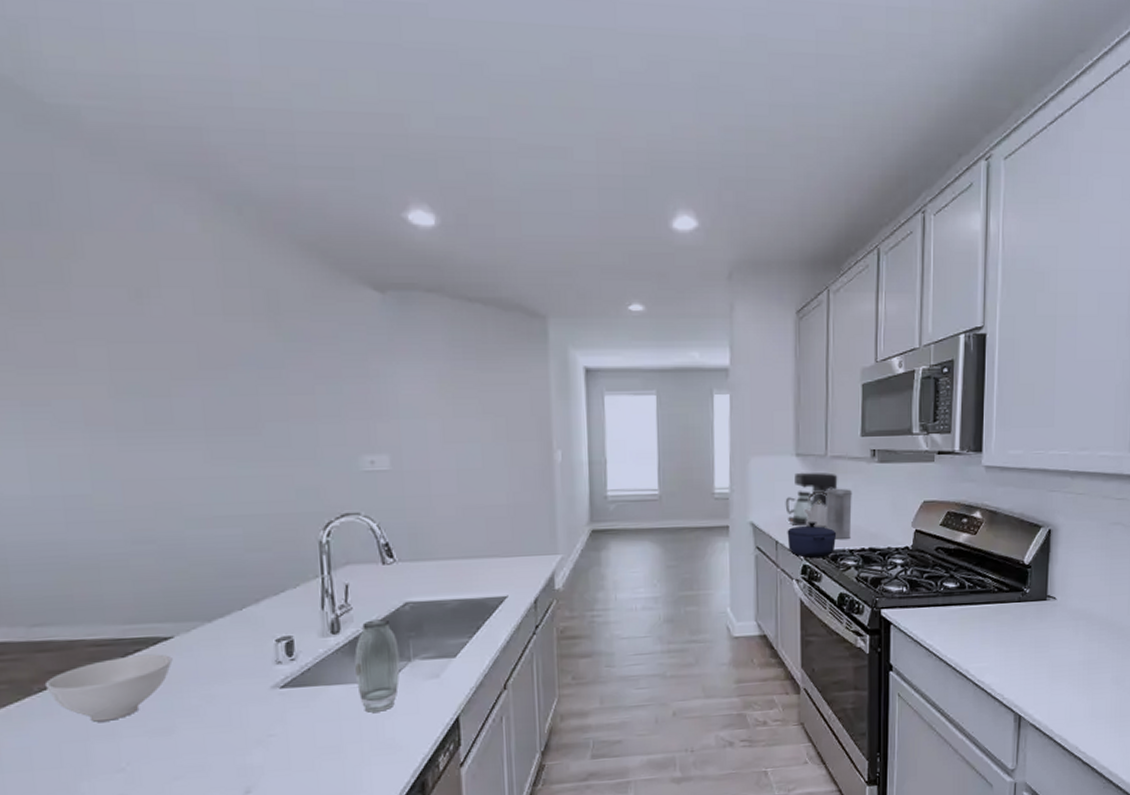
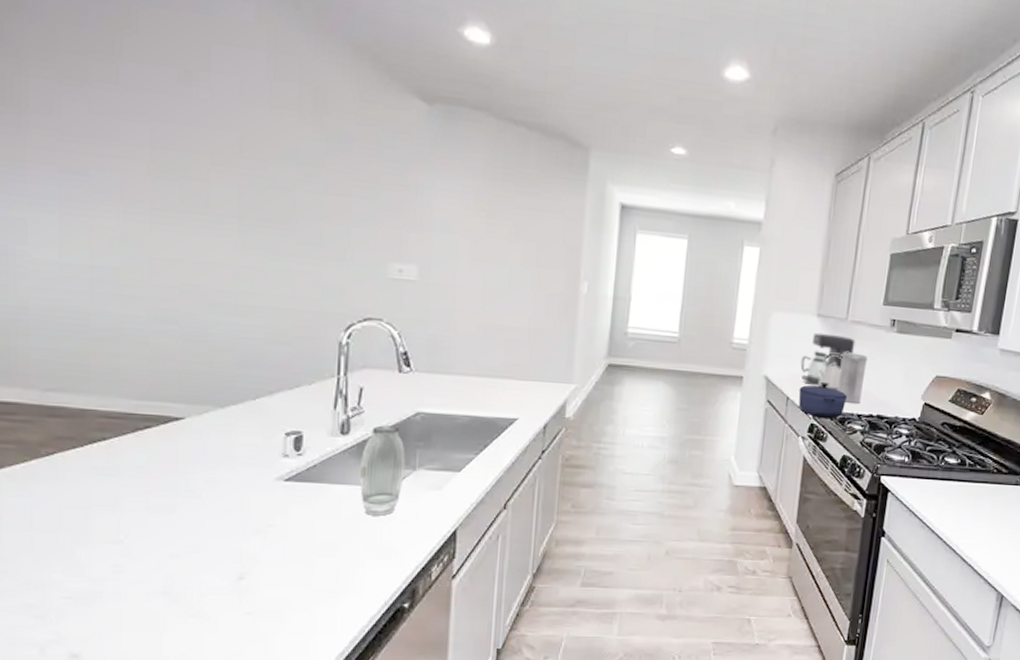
bowl: present [44,654,173,722] -> none [52,431,181,493]

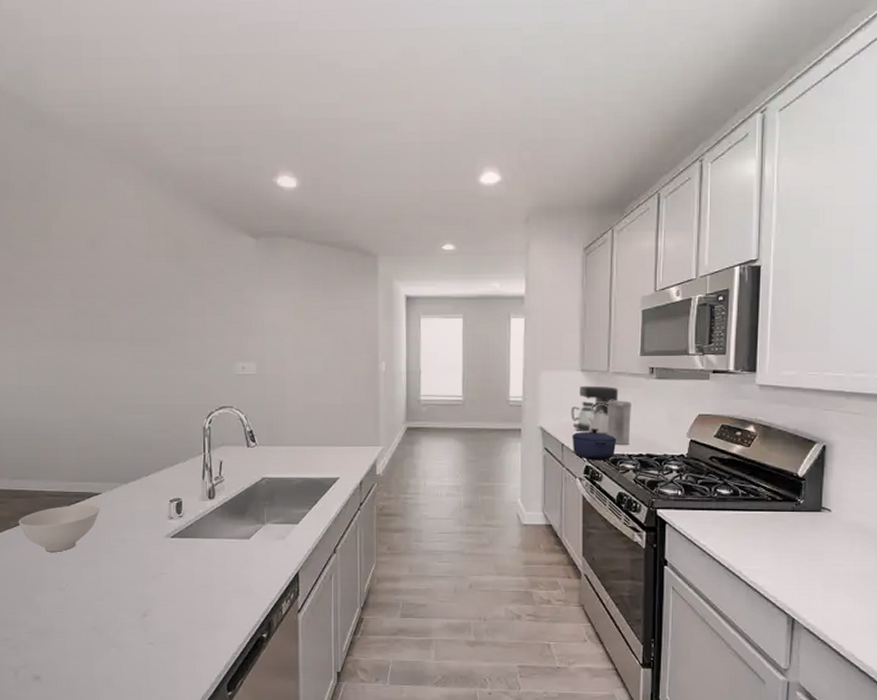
bowl: none [52,431,181,493] -> present [18,505,100,552]
vase: present [360,425,406,516] -> none [224,490,257,562]

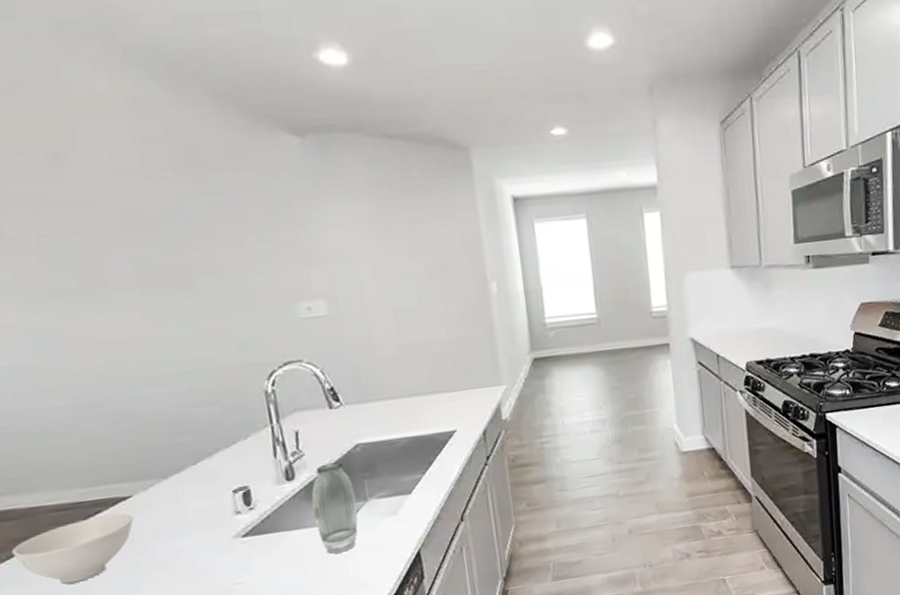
vase: none [224,490,257,562] -> present [311,462,358,554]
coffee maker: present [571,385,619,432] -> none [723,282,775,339]
cooking pot: present [572,427,617,461] -> none [727,331,777,369]
kettle: present [587,401,610,435] -> none [742,300,767,339]
canister: present [607,400,631,446] -> none [763,296,791,349]

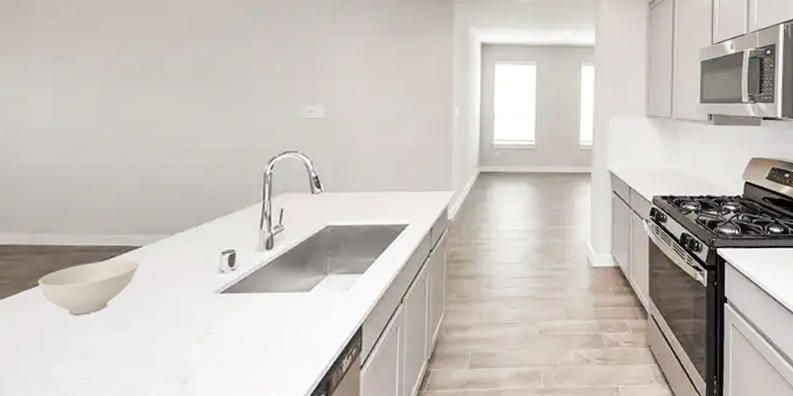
vase: present [311,462,358,554] -> none [282,239,319,318]

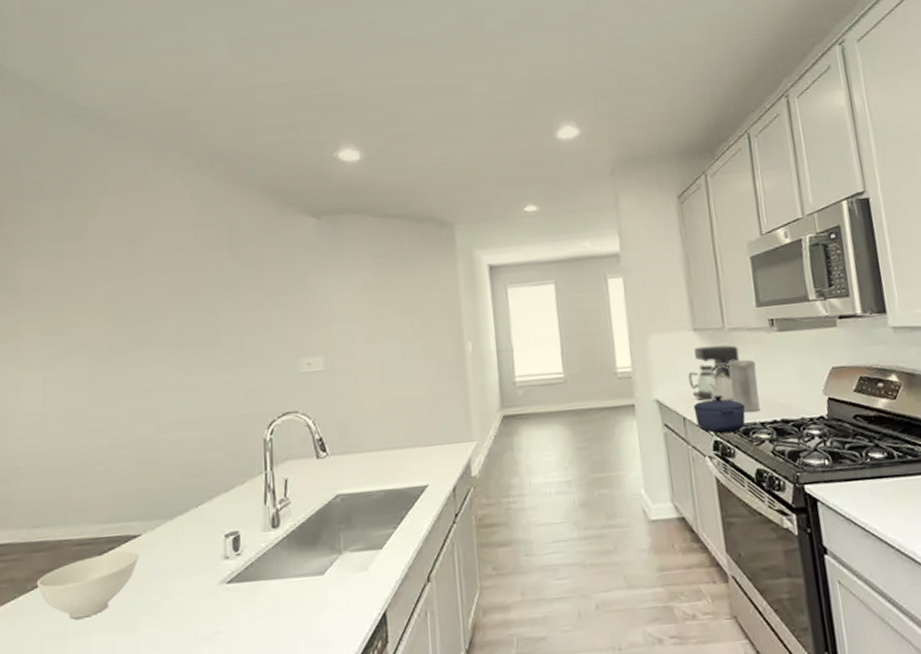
coffee maker: none [637,130,681,176] -> present [688,345,740,402]
cooking pot: none [638,171,680,203] -> present [693,394,746,433]
kettle: none [652,146,673,178] -> present [707,363,734,402]
canister: none [671,145,692,188] -> present [728,359,760,413]

